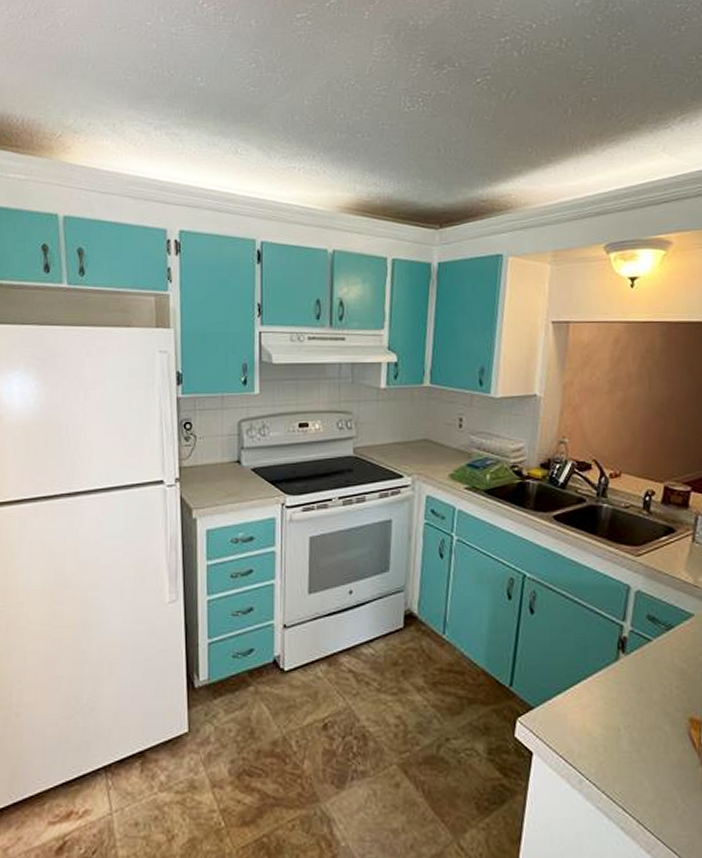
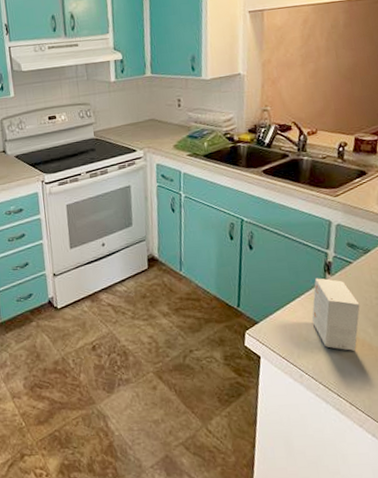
small box: none [598,656,657,753] -> present [311,278,360,351]

